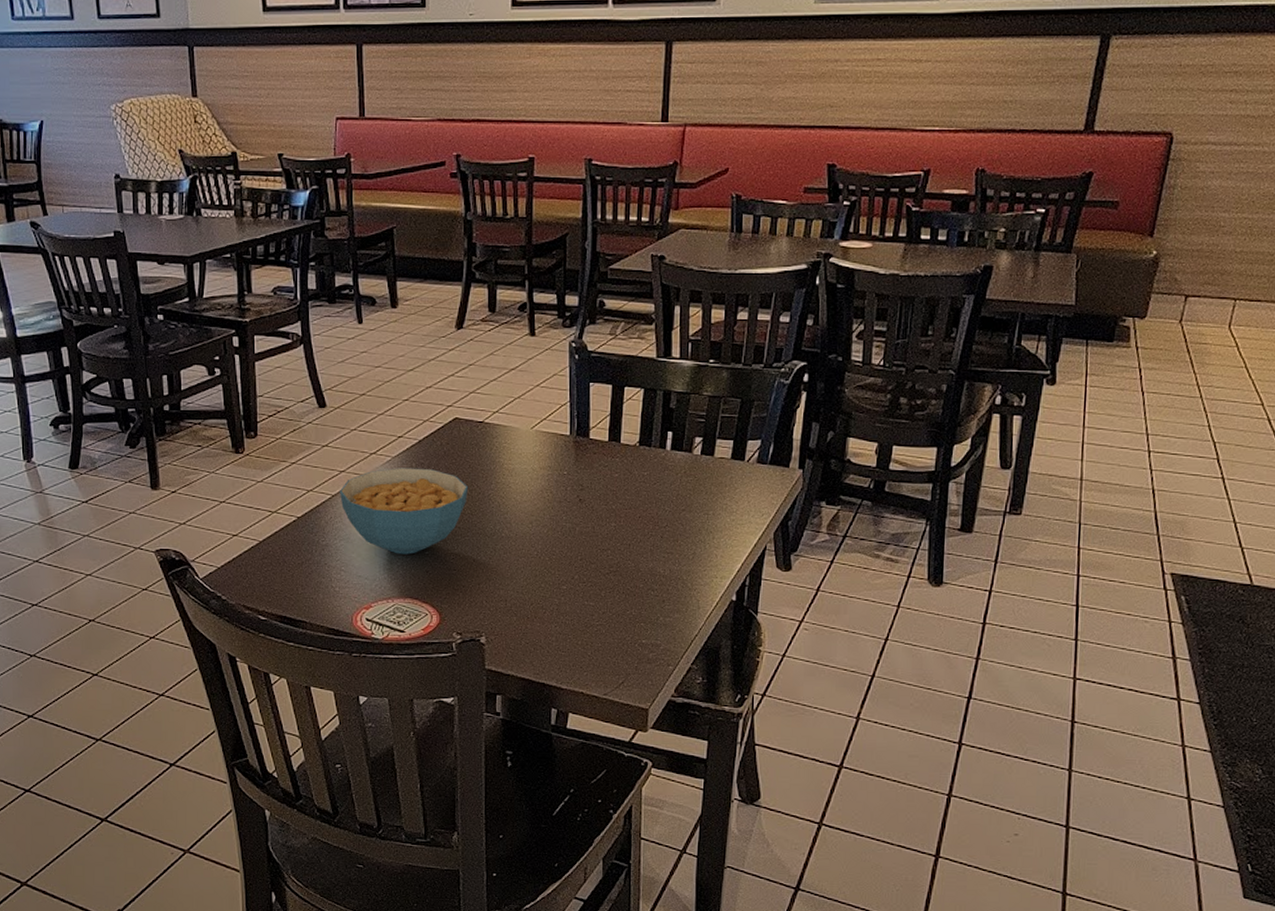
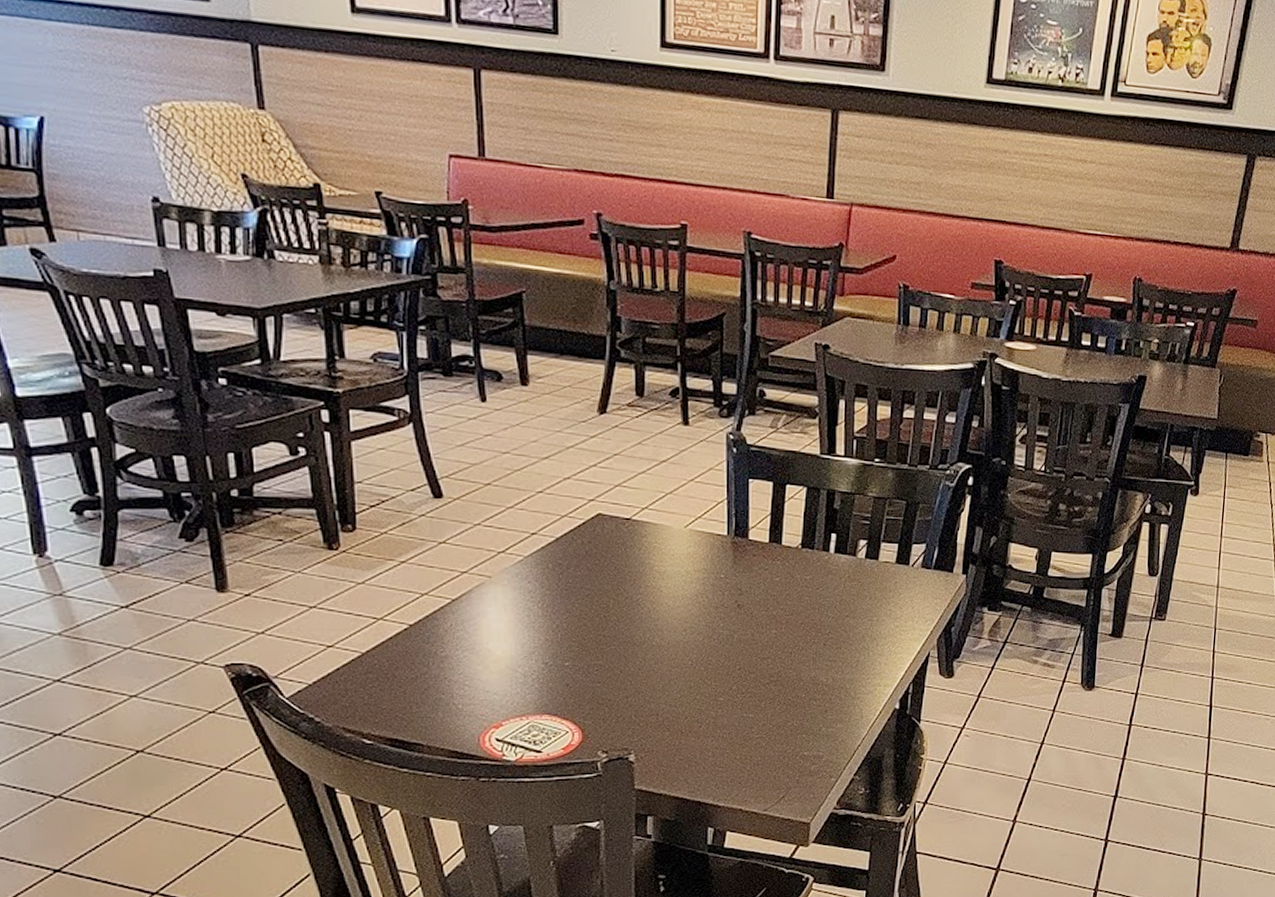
cereal bowl: present [339,467,469,554] -> none [460,568,615,666]

